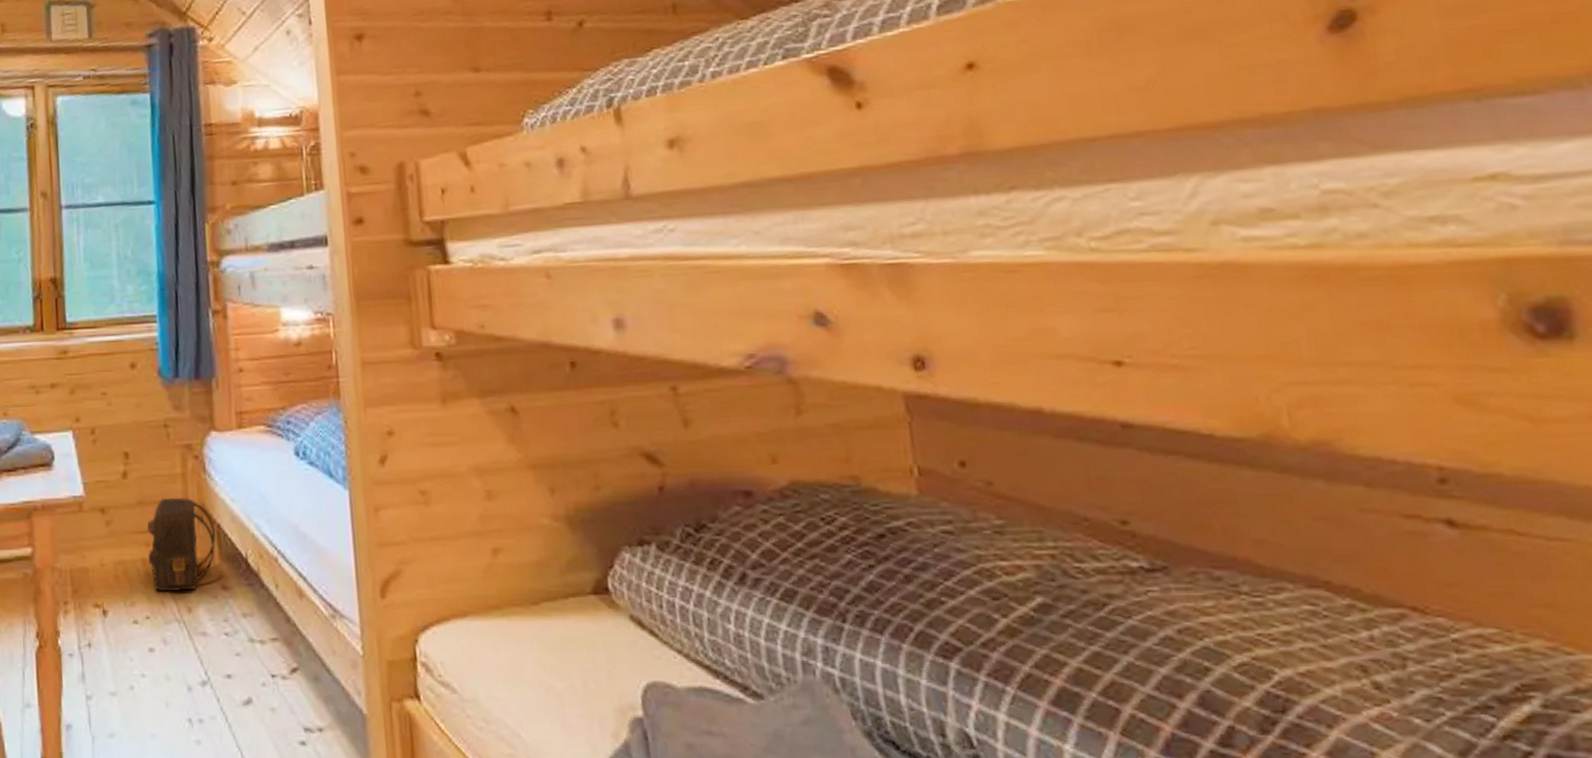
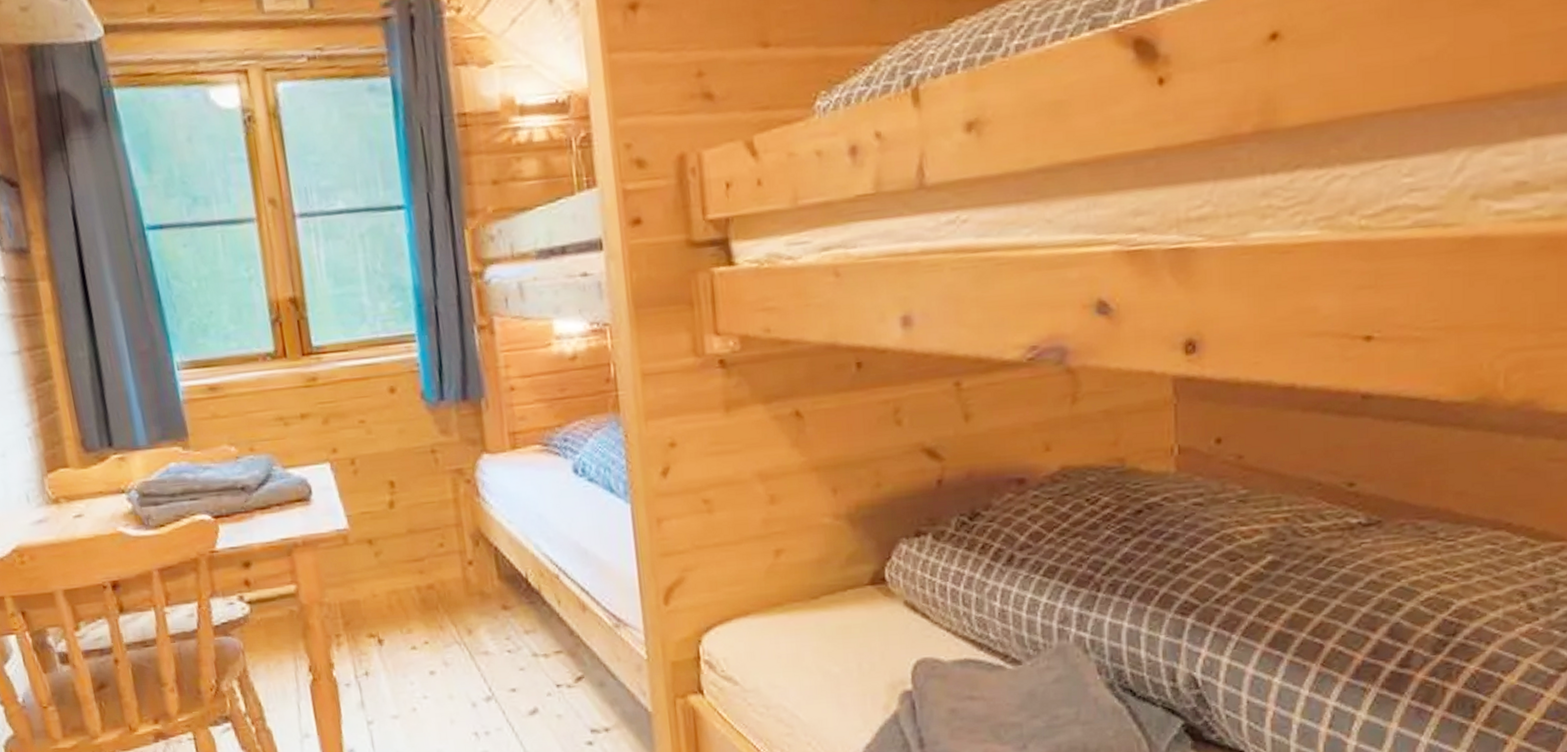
backpack: present [146,497,216,592] -> none [419,523,494,617]

